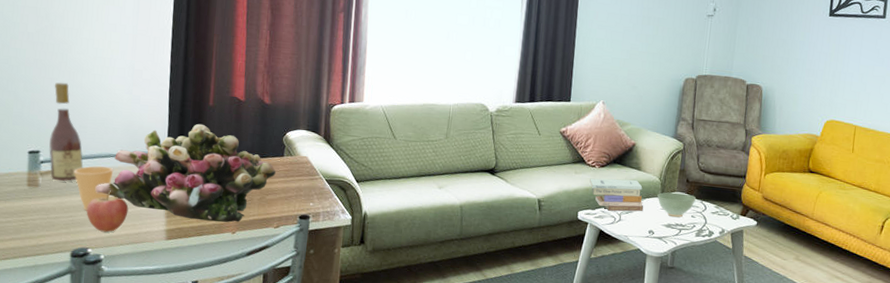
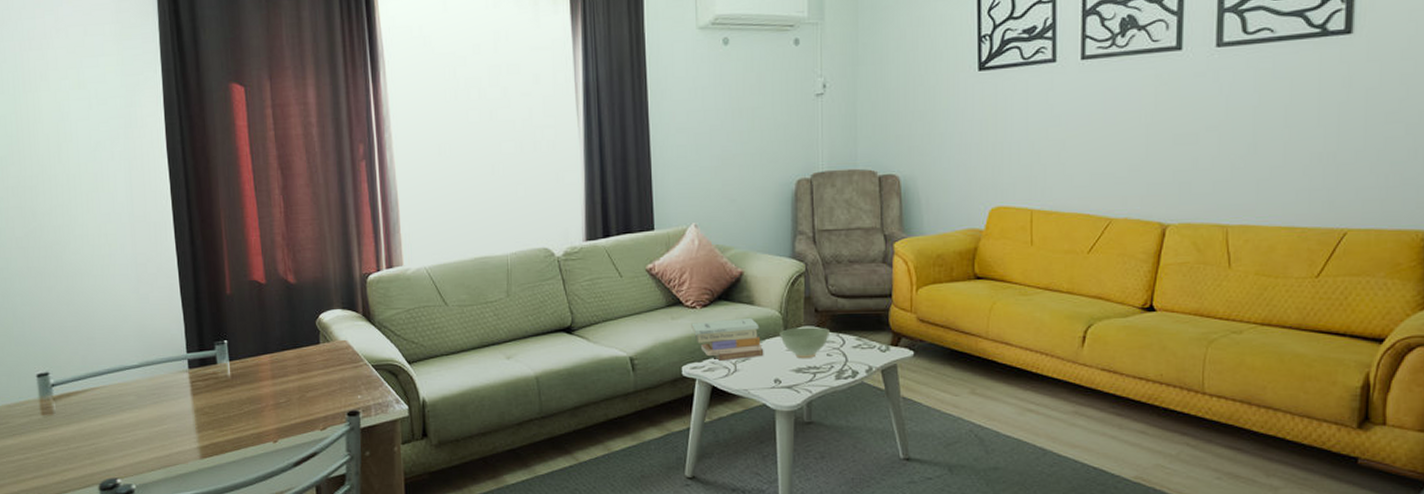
wine bottle: present [48,82,84,182] -> none [53,289,98,405]
cup: present [73,166,114,210] -> none [88,381,133,434]
fruit: present [86,189,129,232] -> none [108,407,155,458]
flower arrangement: present [95,123,276,223] -> none [115,317,313,431]

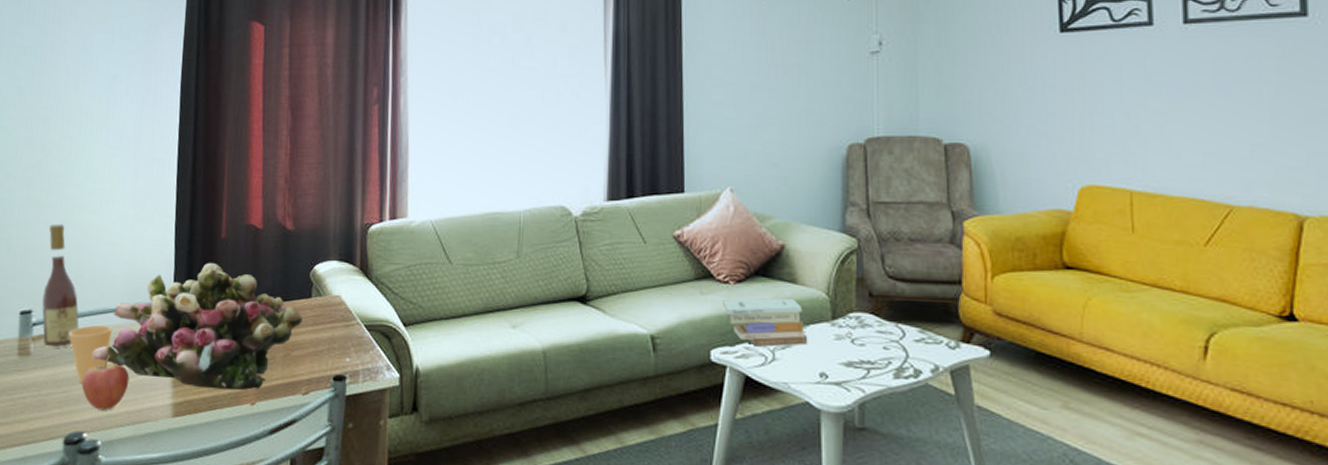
wine bottle: none [53,289,98,405] -> present [41,223,79,348]
cup: none [88,381,133,434] -> present [68,324,113,382]
fruit: none [108,407,155,458] -> present [82,354,129,411]
flower arrangement: none [115,317,313,431] -> present [92,262,303,391]
bowl: present [779,327,831,358] -> none [826,313,888,350]

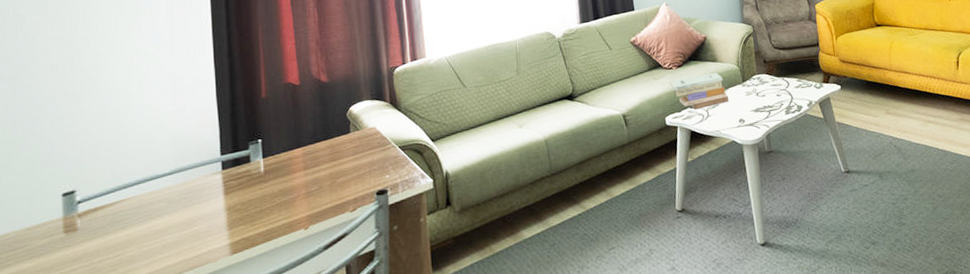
wine bottle: present [41,223,79,348] -> none [85,109,128,220]
cup: present [68,324,113,382] -> none [117,189,163,244]
fruit: present [82,354,129,411] -> none [135,213,184,265]
flower arrangement: present [92,262,303,391] -> none [144,119,344,227]

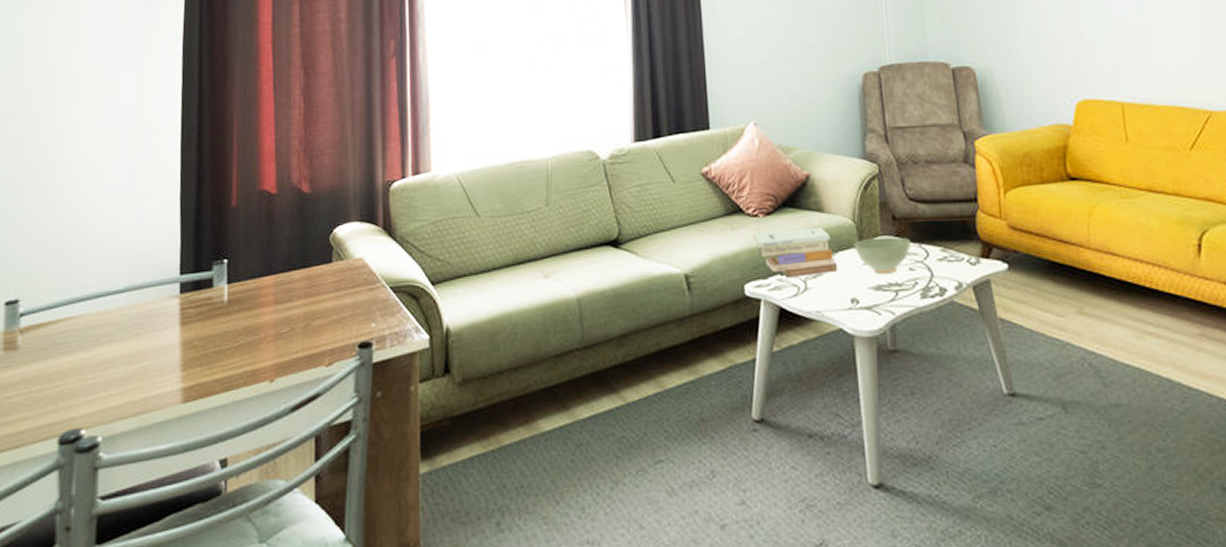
bowl: none [739,74,778,101] -> present [854,237,912,273]

